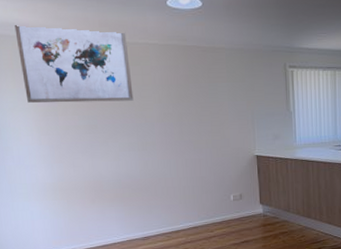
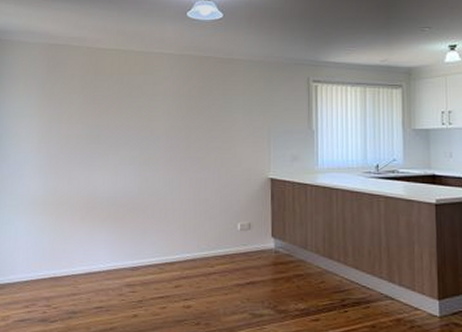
wall art: present [14,25,134,103] -> none [33,33,143,111]

